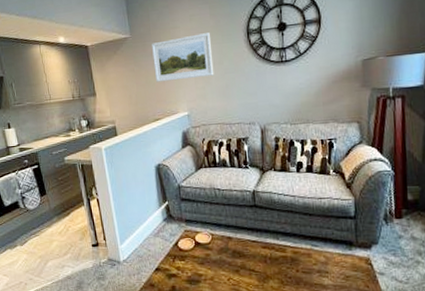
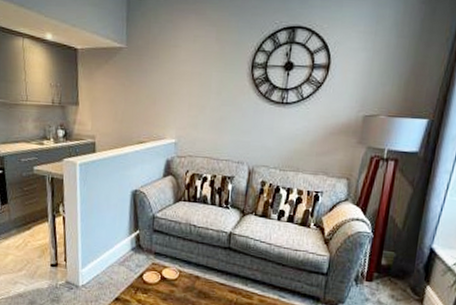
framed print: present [152,33,214,82] -> none [146,57,212,105]

